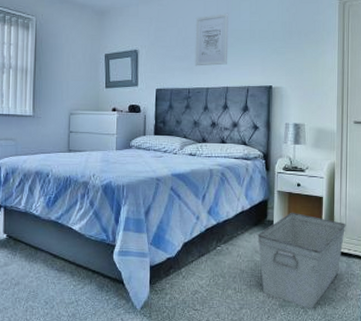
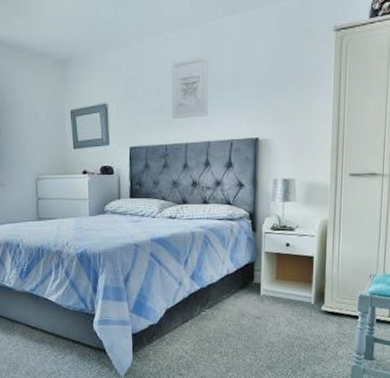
storage bin: present [257,213,346,309] -> none [244,274,338,370]

